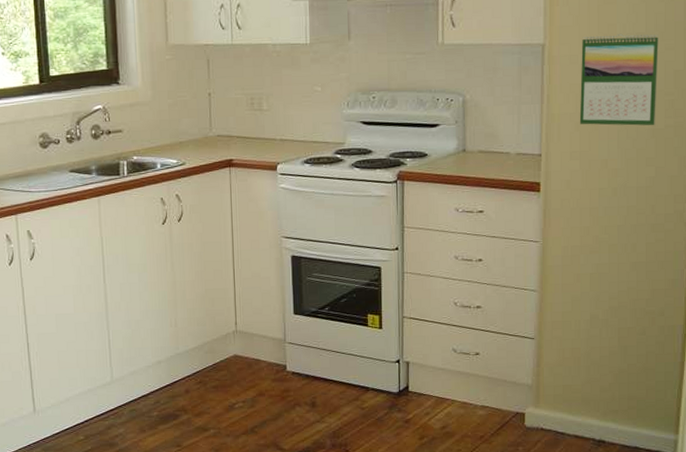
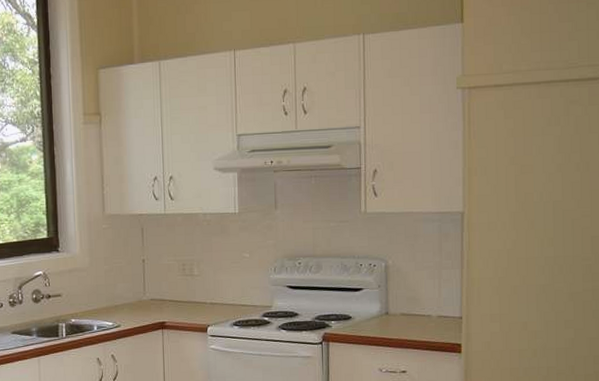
calendar: present [579,33,659,126] -> none [498,201,575,290]

